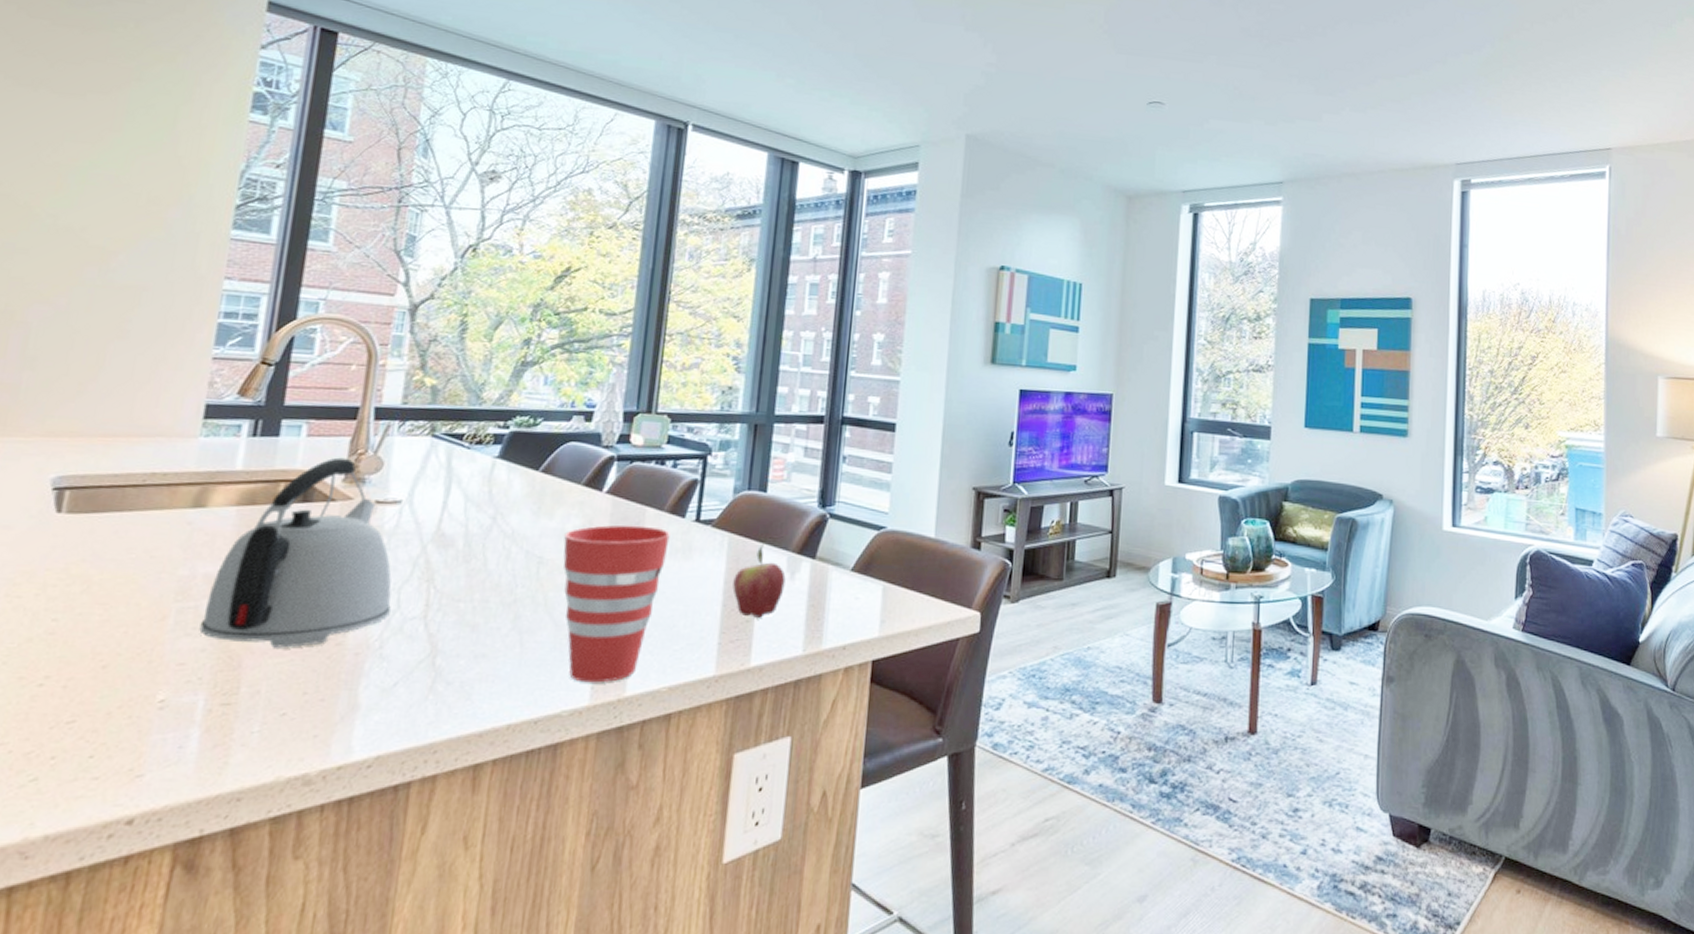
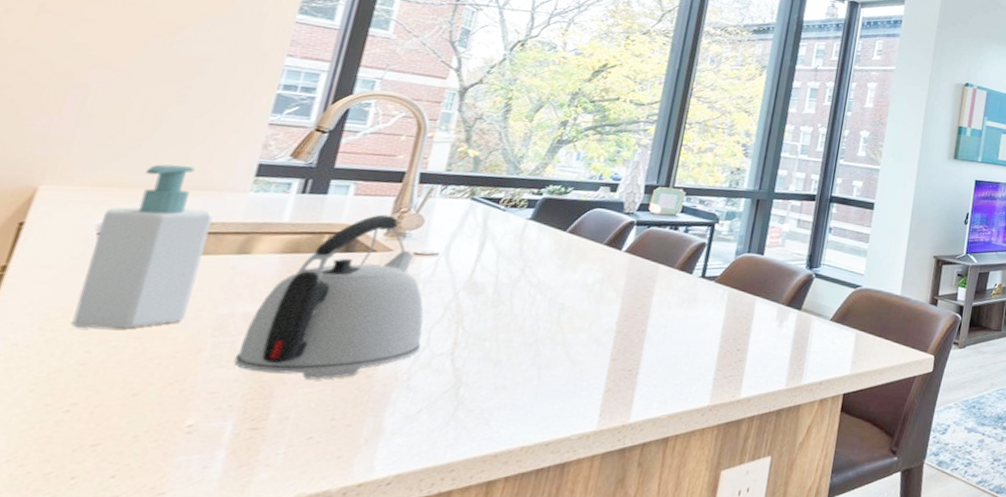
soap bottle: none [36,409,165,594] -> present [71,164,213,329]
cup: present [563,524,670,683] -> none [580,278,679,411]
fruit: present [732,540,786,618] -> none [729,294,775,358]

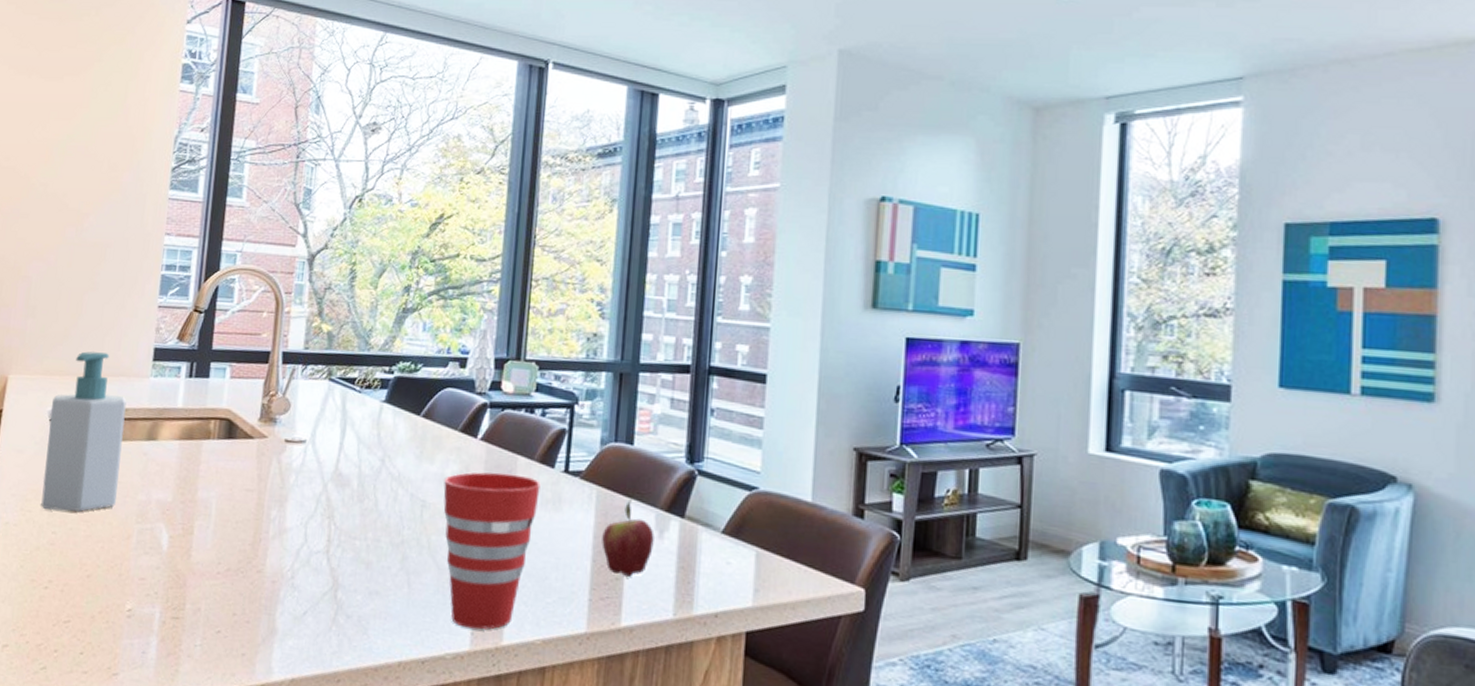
kettle: present [233,214,424,380] -> none [154,398,300,572]
cup: none [580,278,679,411] -> present [443,472,541,630]
fruit: none [729,294,775,358] -> present [602,495,654,577]

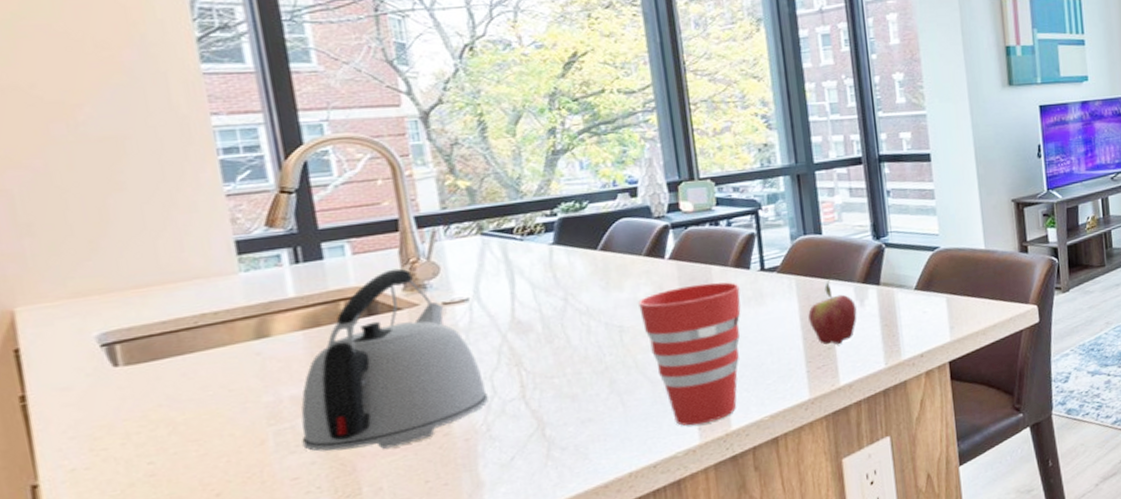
soap bottle: present [41,351,127,512] -> none [97,258,233,442]
kettle: none [154,398,300,572] -> present [301,268,488,452]

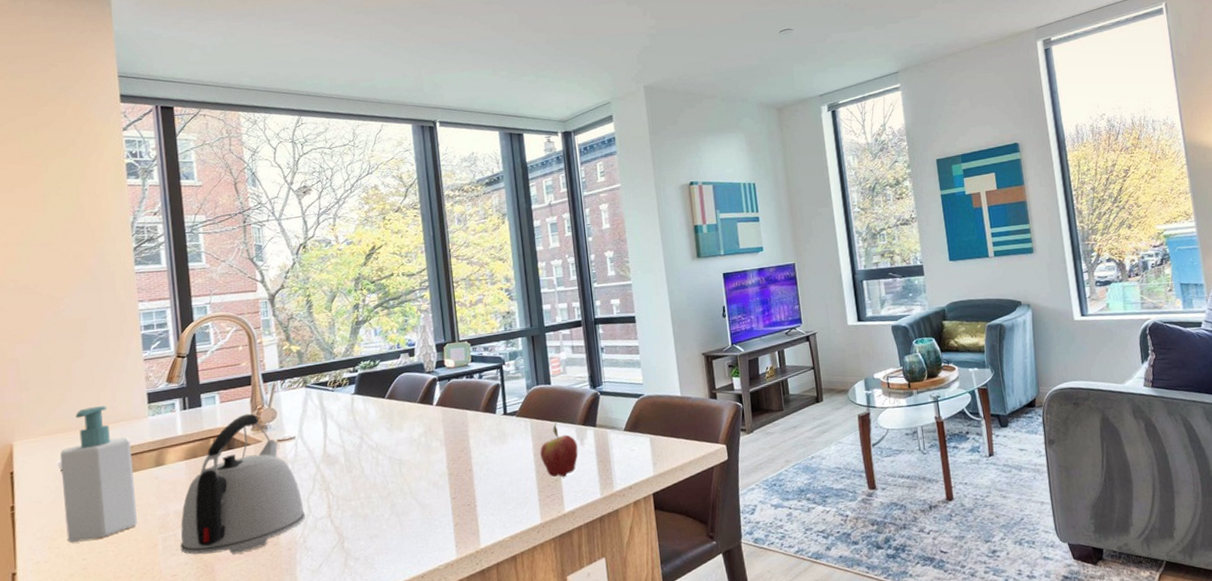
soap bottle: none [97,258,233,442] -> present [60,406,137,543]
cup: present [638,282,741,426] -> none [413,424,489,544]

